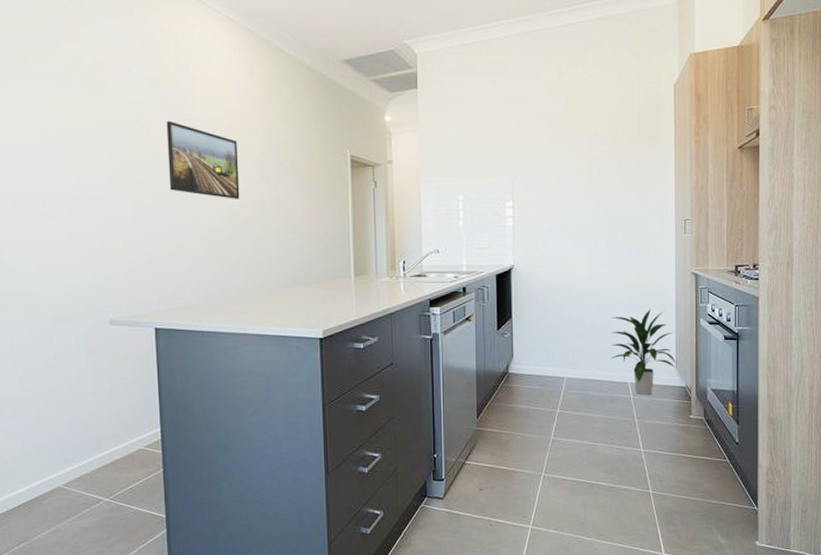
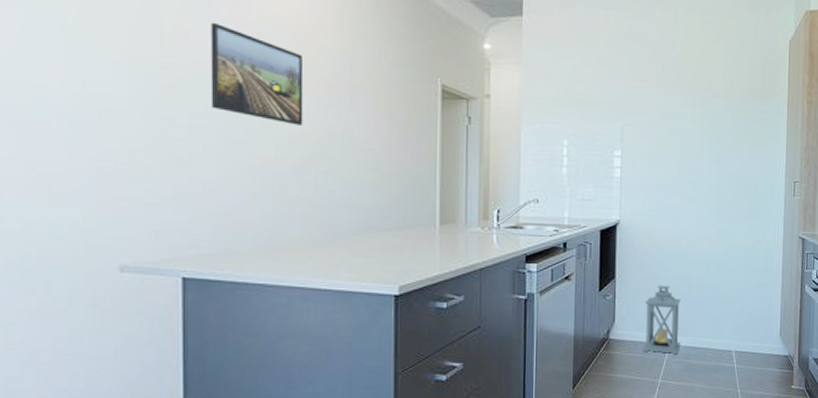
lantern: none [540,322,576,387] -> present [643,285,680,355]
indoor plant: present [610,309,676,395] -> none [716,273,780,364]

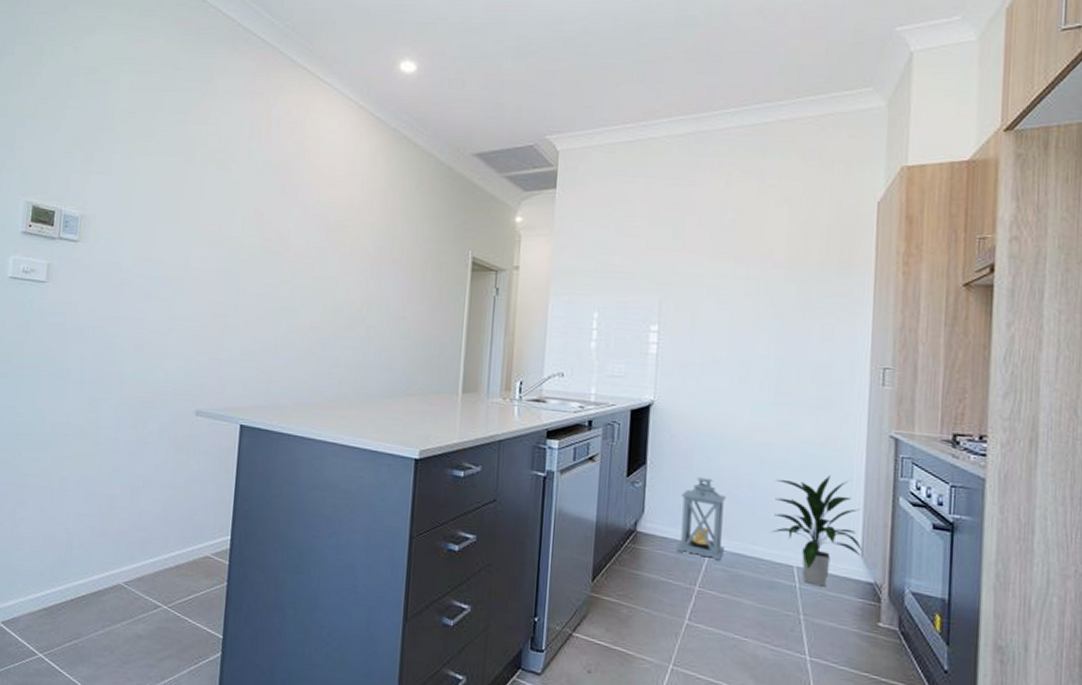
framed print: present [210,22,304,125] -> none [275,206,351,295]
indoor plant: none [716,273,780,364] -> present [771,475,862,587]

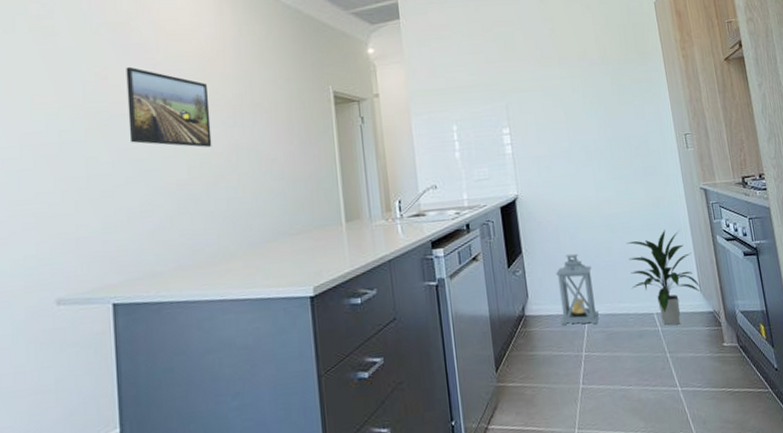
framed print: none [275,206,351,295] -> present [126,66,212,148]

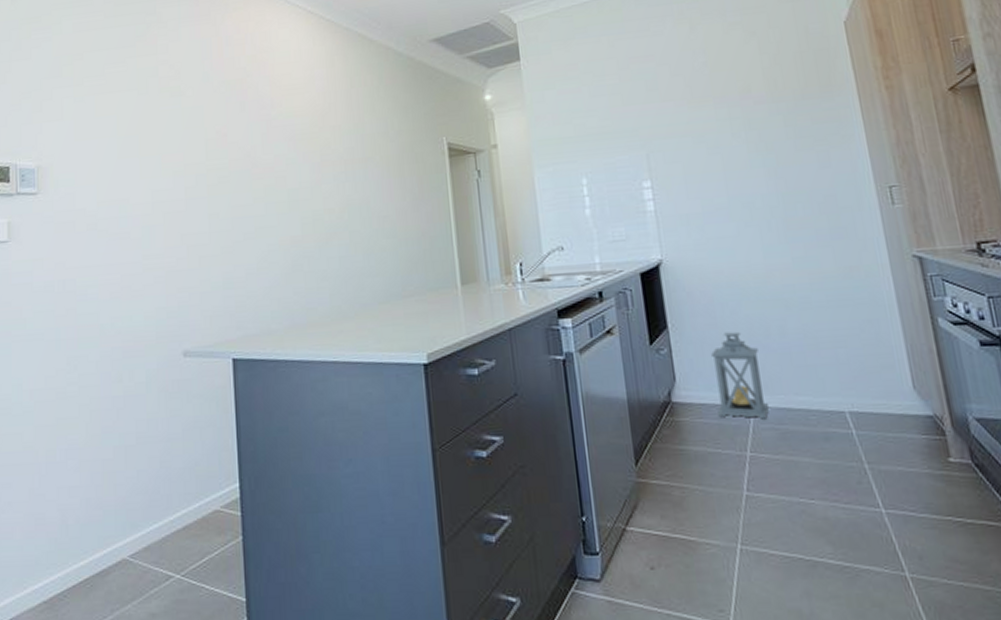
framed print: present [126,66,212,148] -> none [244,123,324,204]
indoor plant: present [627,230,700,325] -> none [806,308,913,429]

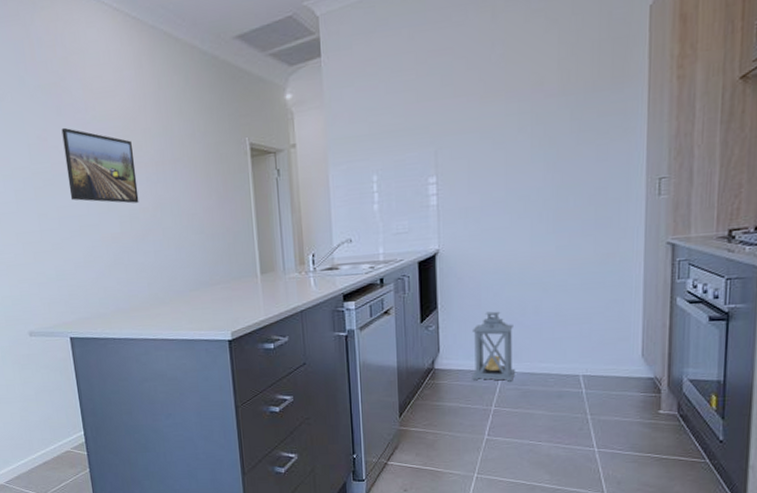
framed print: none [244,123,324,204] -> present [61,127,139,204]

